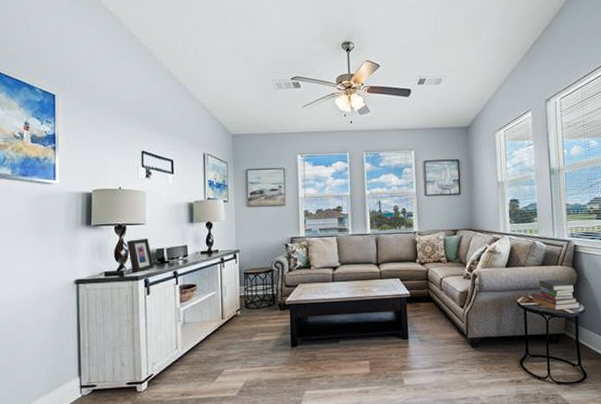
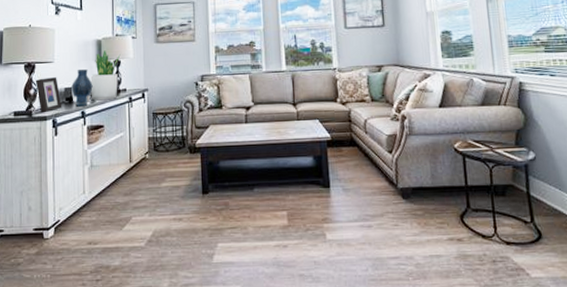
vase: none [162,231,185,267] -> present [70,69,93,107]
planter: none [182,213,213,261] -> present [90,50,121,101]
books: present [531,279,580,311] -> none [470,121,530,158]

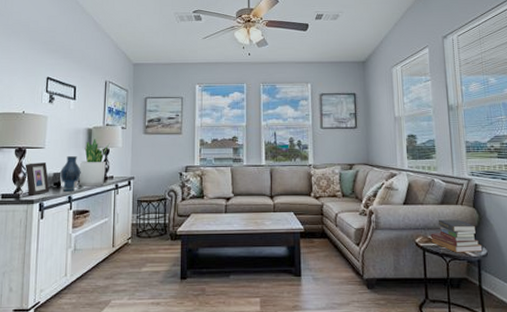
books: none [470,121,530,158] -> present [430,219,483,253]

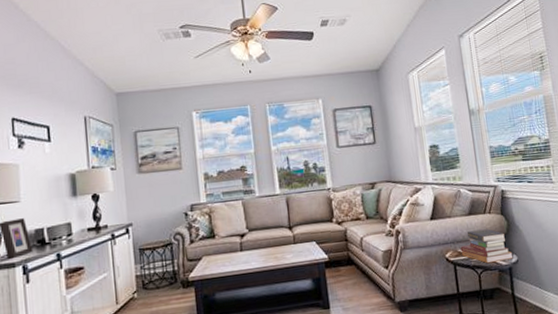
vase: present [59,156,81,192] -> none [42,207,69,249]
planter: present [78,139,110,187] -> none [65,184,99,241]

